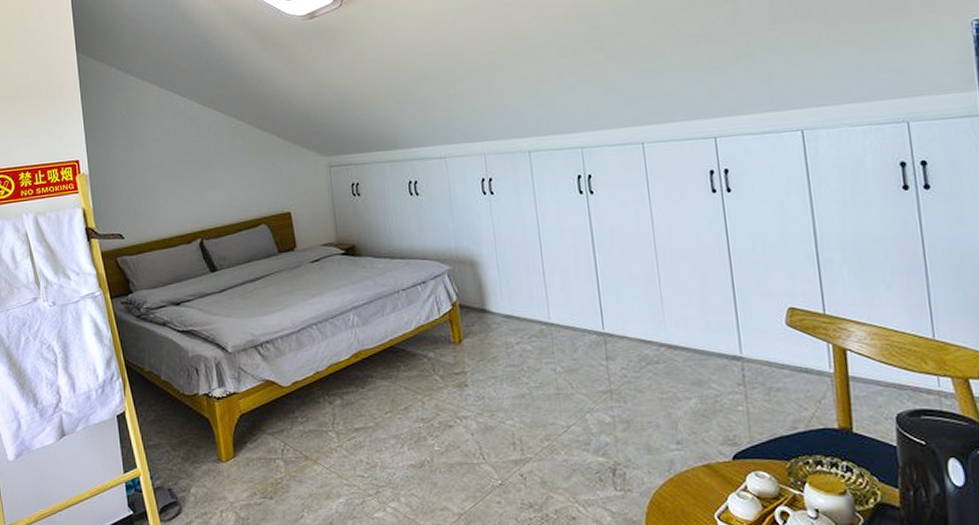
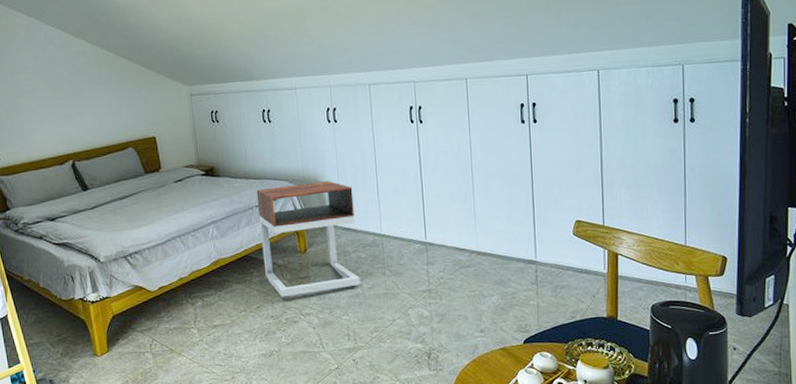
nightstand: none [402,260,527,397] -> present [256,181,361,297]

